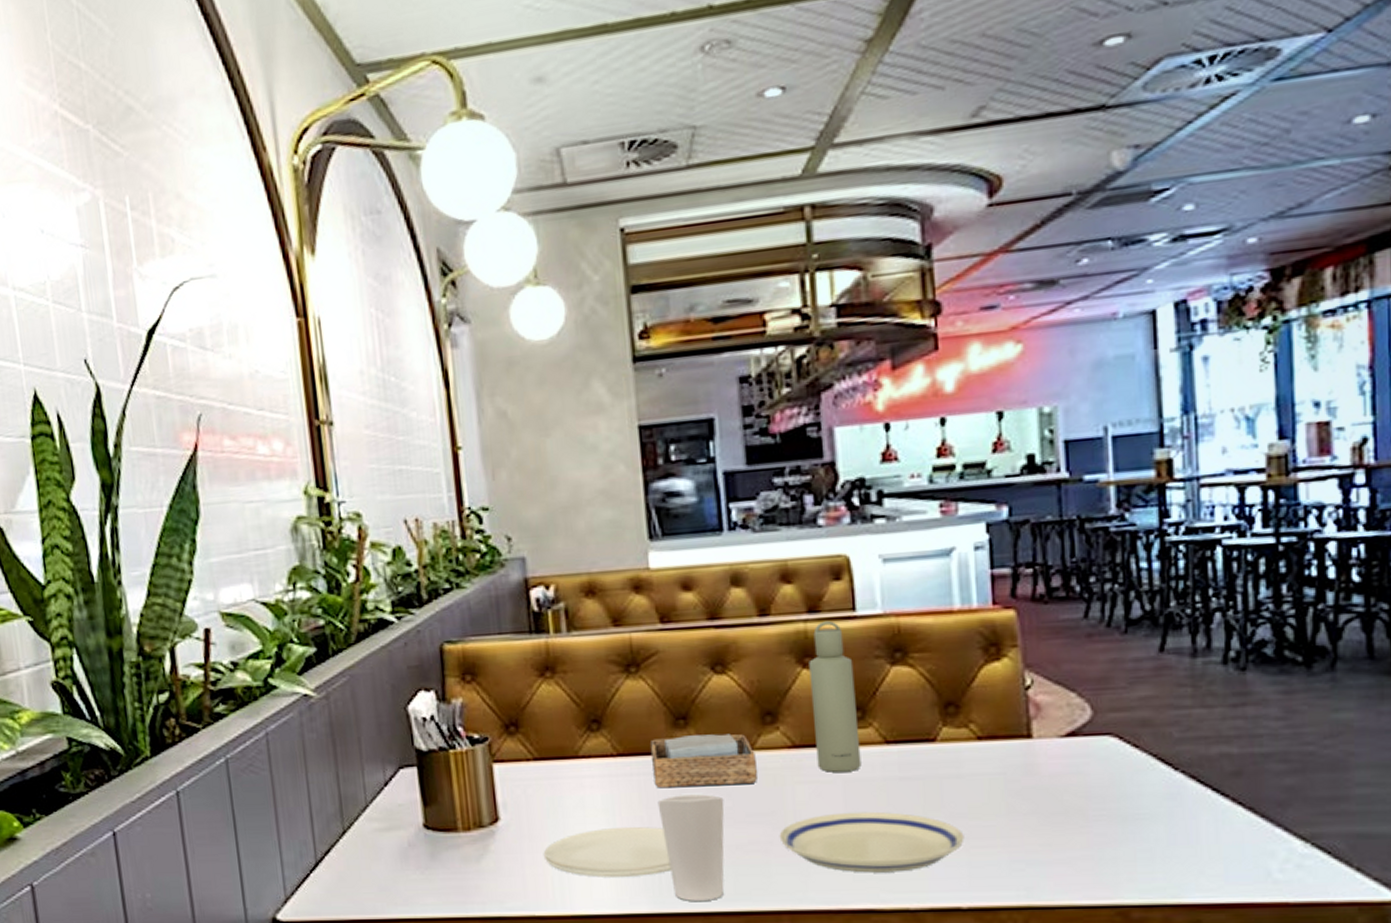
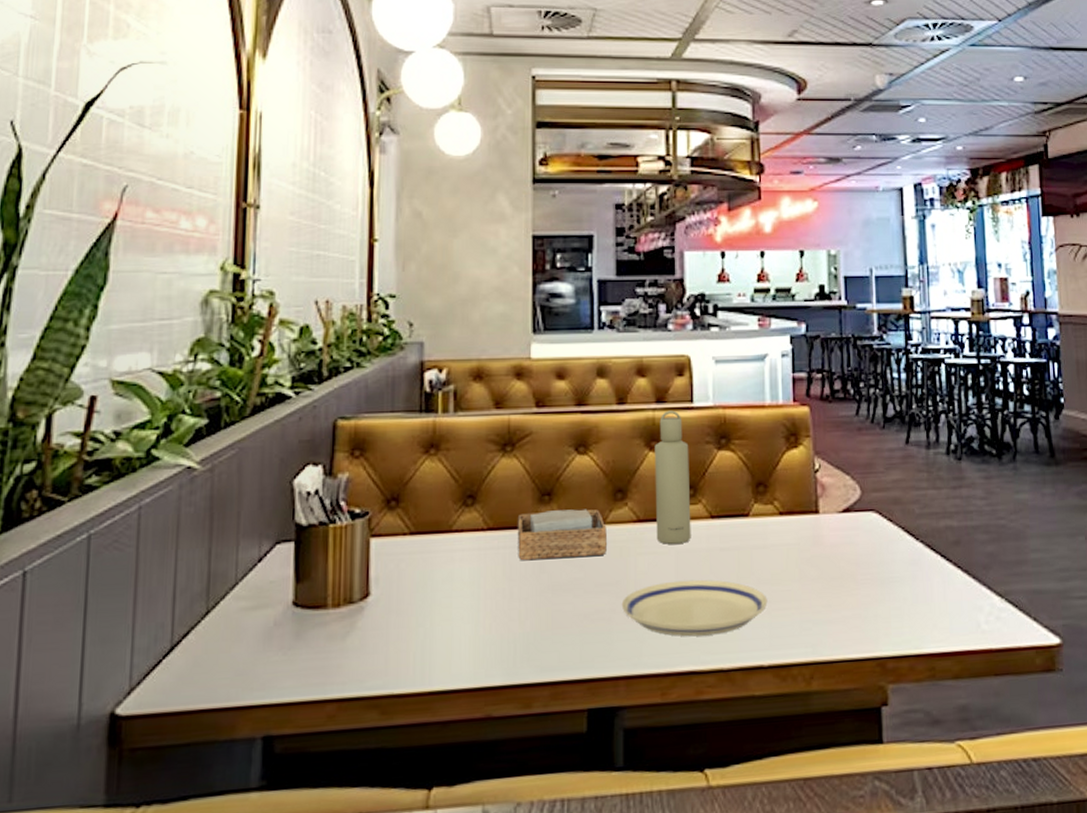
plate: present [543,826,672,878] -> none [408,598,527,651]
cup: present [657,794,725,902] -> none [519,566,577,672]

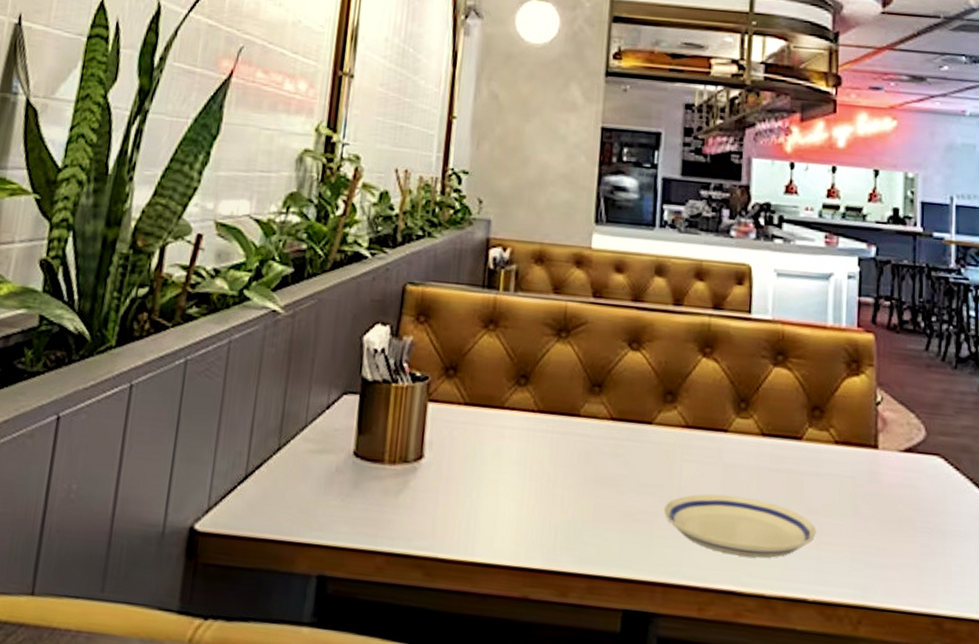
napkin holder: present [517,509,606,561] -> none [565,401,654,456]
bottle: present [654,410,691,544] -> none [704,318,744,457]

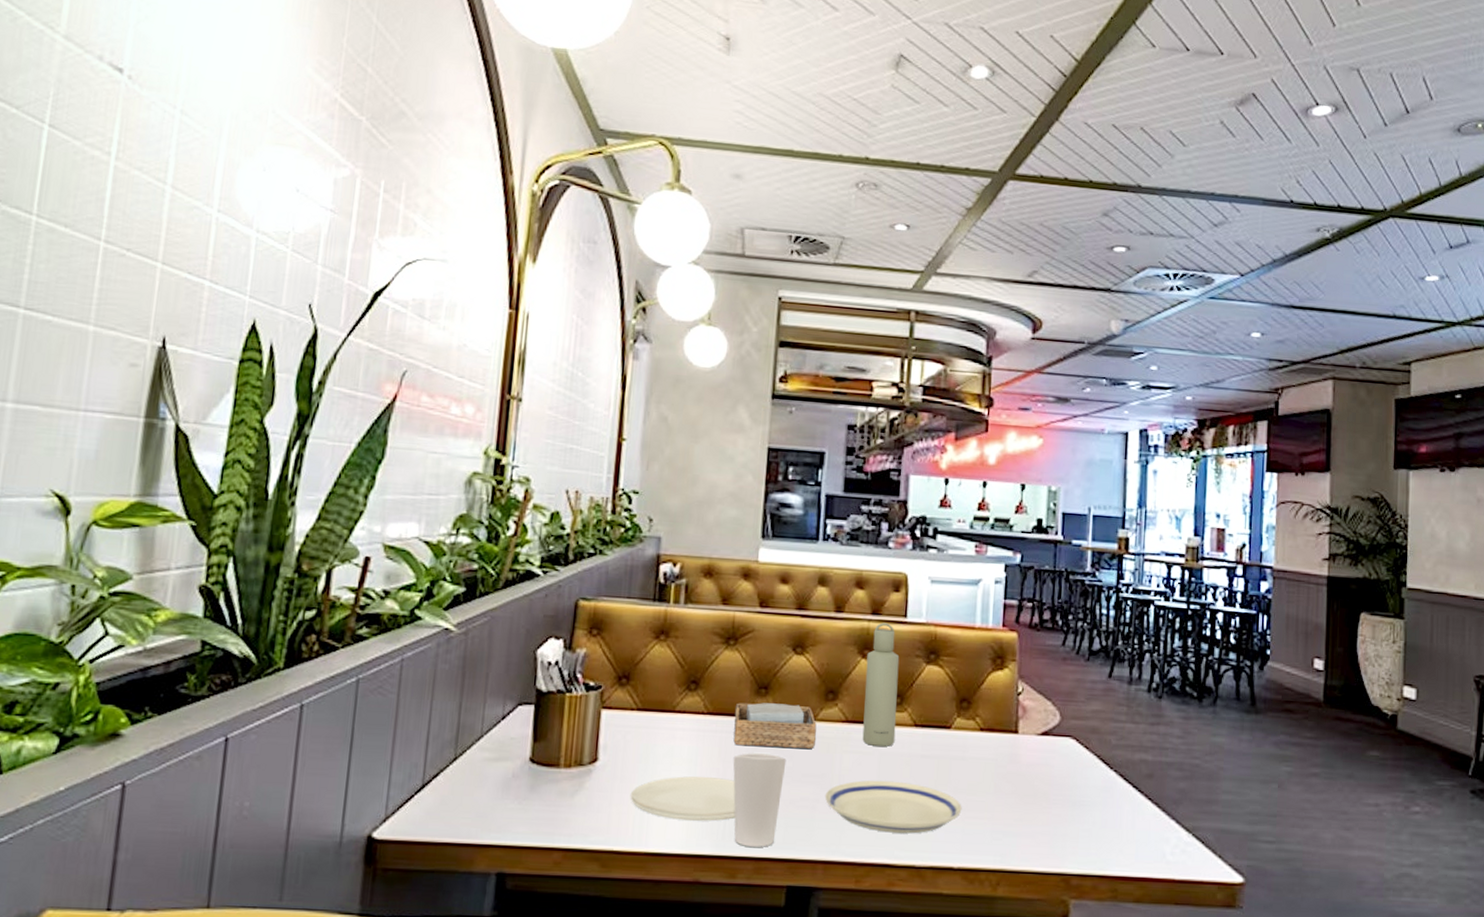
plate: none [456,479,568,532] -> present [630,776,736,822]
cup: none [564,457,622,564] -> present [733,753,787,848]
napkin holder: none [565,401,654,456] -> present [733,702,817,750]
bottle: none [704,318,744,457] -> present [862,622,900,747]

